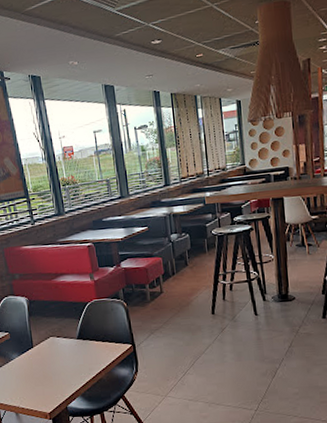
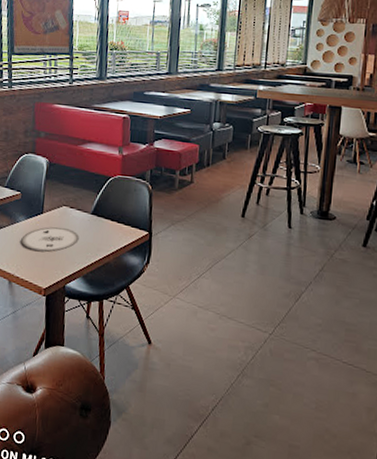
plate: none [18,356,71,382] -> present [21,227,79,252]

